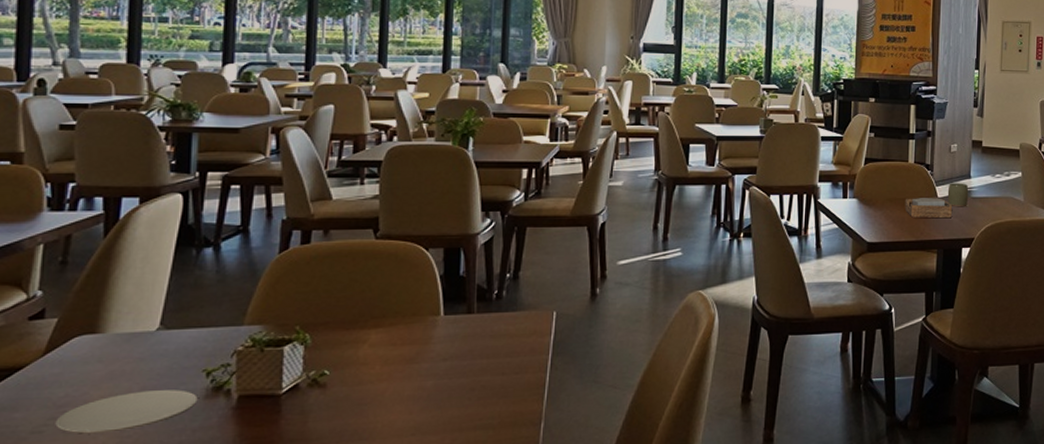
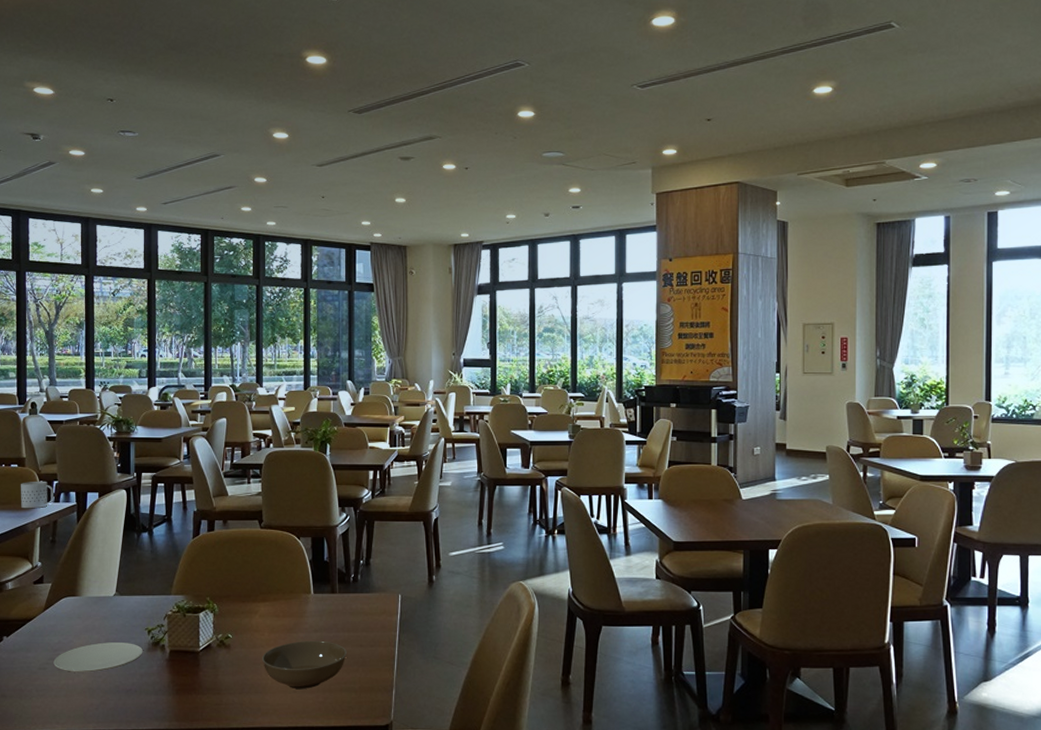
mug: none [13,183,70,220] -> present [20,481,55,509]
bowl: none [369,371,484,431] -> present [261,640,347,689]
napkin holder: present [904,198,953,219] -> none [709,499,758,520]
mug: present [947,183,969,207] -> none [752,485,774,509]

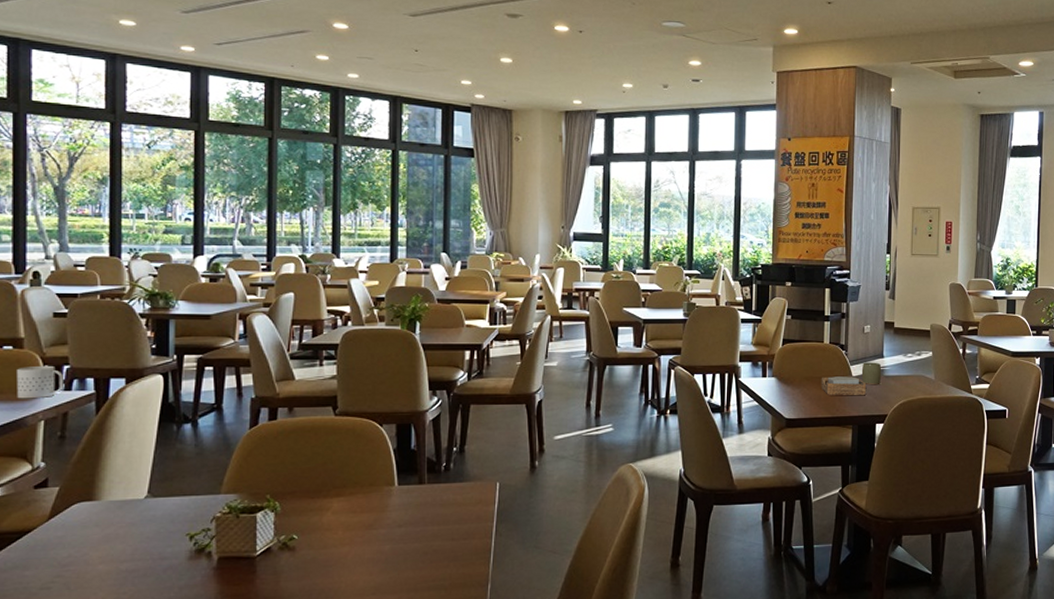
plate: present [53,642,143,673] -> none [61,551,183,591]
bowl: present [261,640,347,689] -> none [334,536,436,590]
napkin holder: none [709,499,758,520] -> present [821,376,867,396]
mug: none [752,485,774,509] -> present [861,362,882,385]

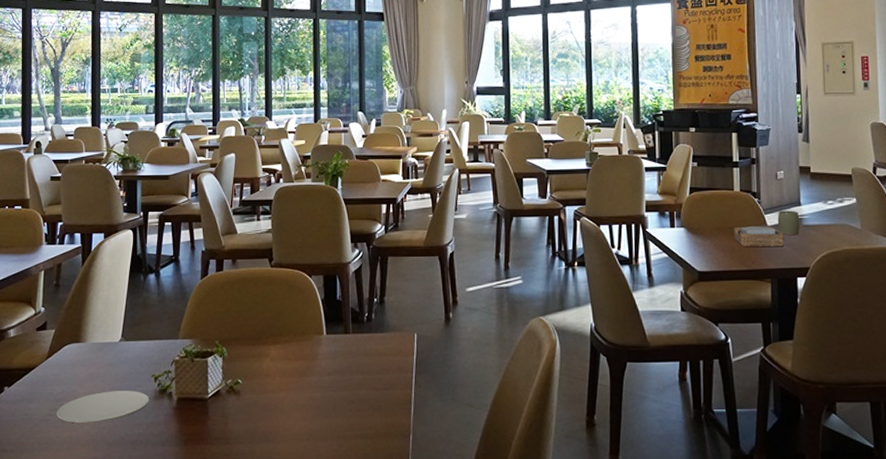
mug: present [15,365,65,399] -> none [23,222,59,252]
plate: none [61,551,183,591] -> present [56,391,149,424]

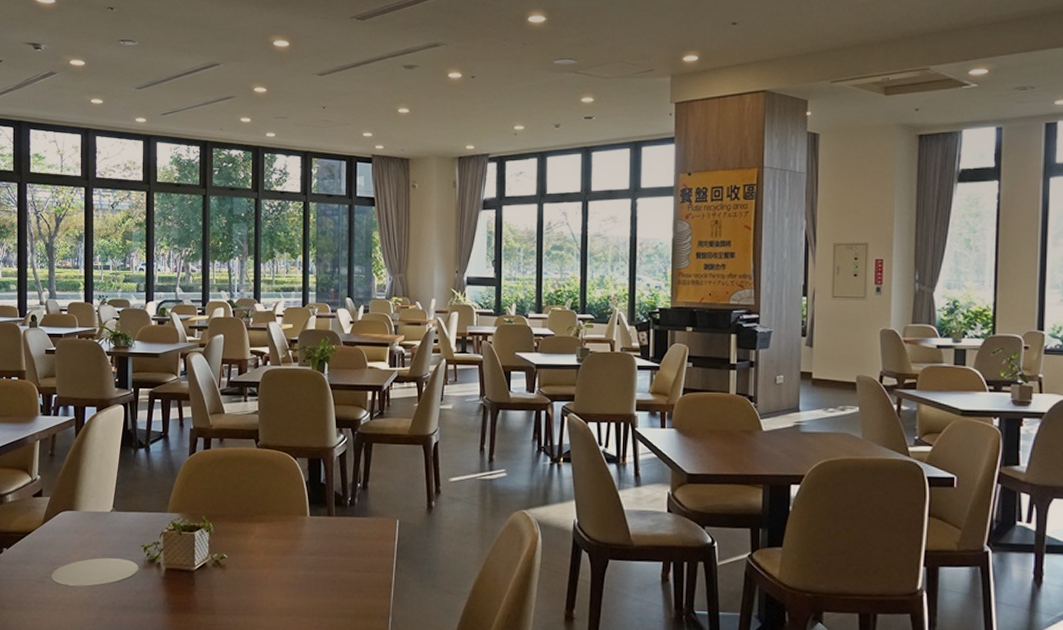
napkin holder: present [733,226,784,247] -> none [726,430,780,453]
mug: present [777,210,800,236] -> none [773,416,798,442]

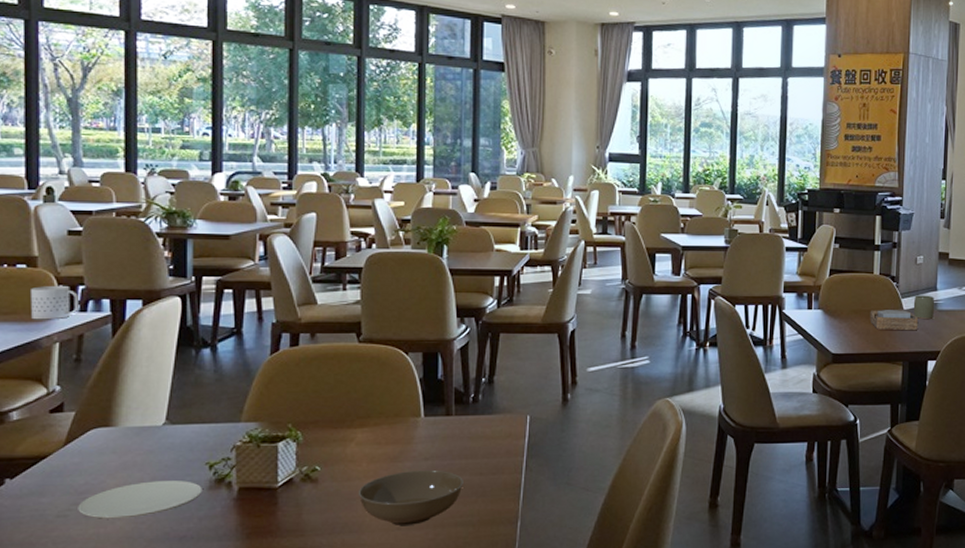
mug: none [20,394,54,422] -> present [29,285,80,320]
bowl: none [256,563,343,613] -> present [358,470,463,525]
napkin holder: none [726,430,780,453] -> present [869,310,919,331]
mug: none [773,416,798,442] -> present [913,295,935,320]

